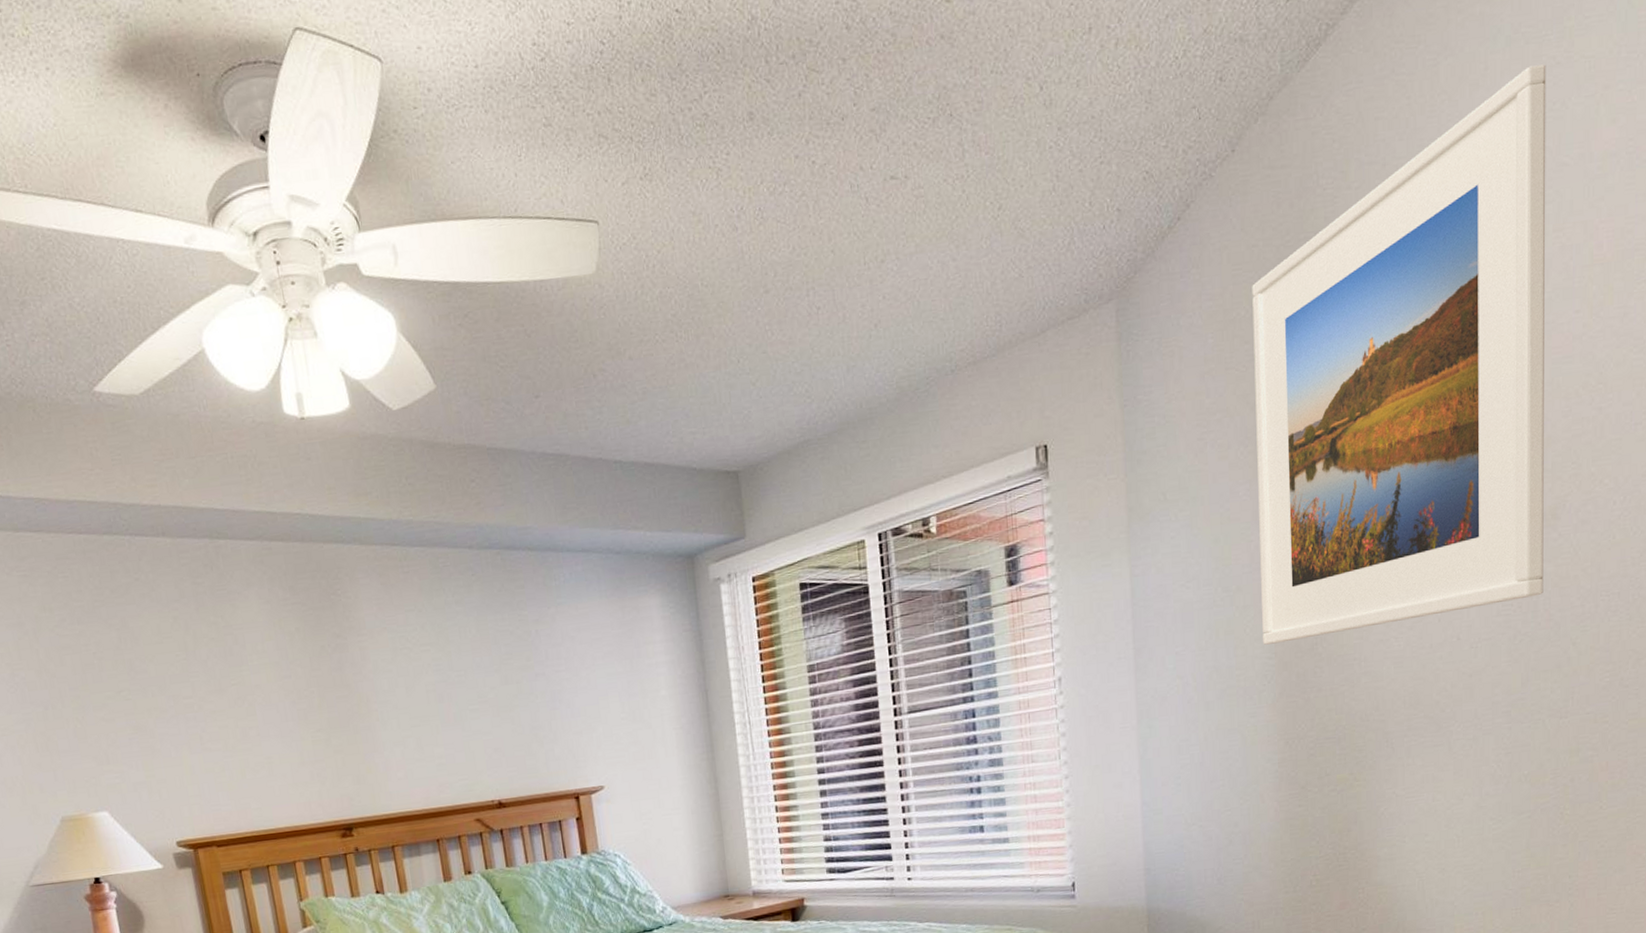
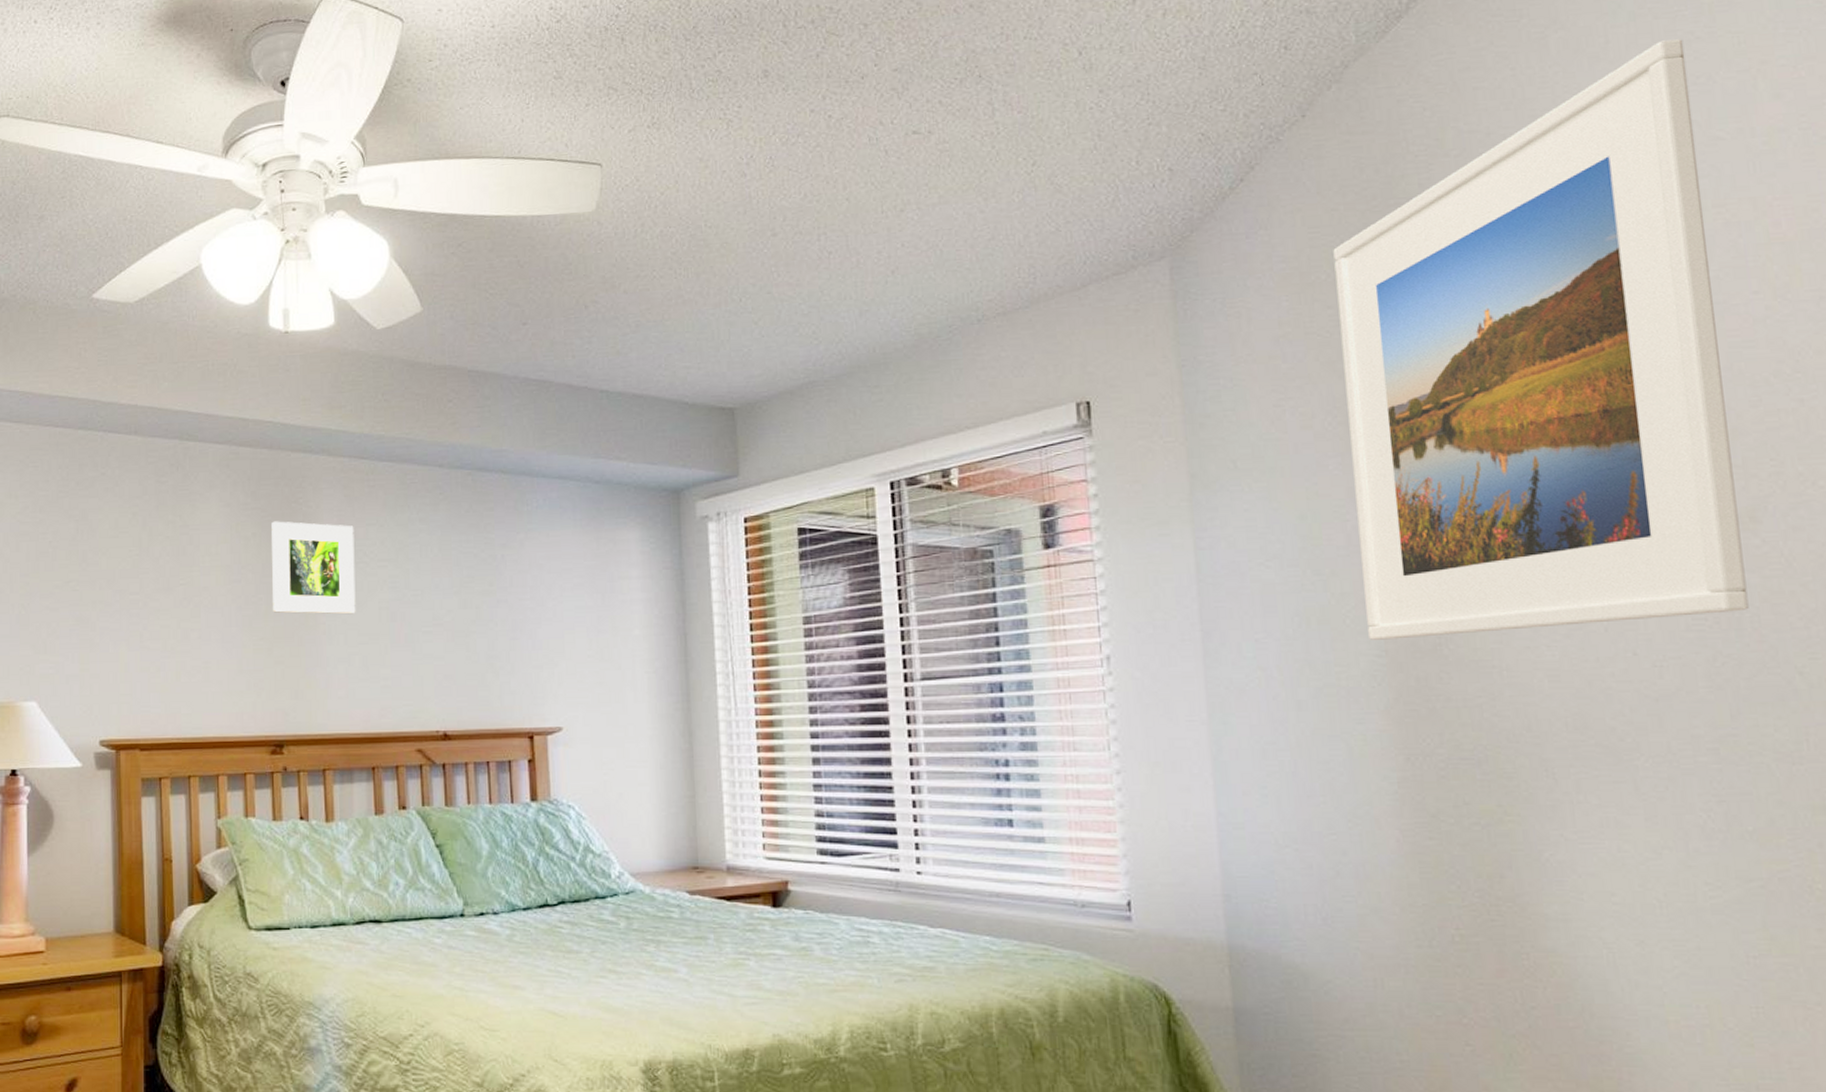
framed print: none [313,612,405,705] -> present [271,521,356,615]

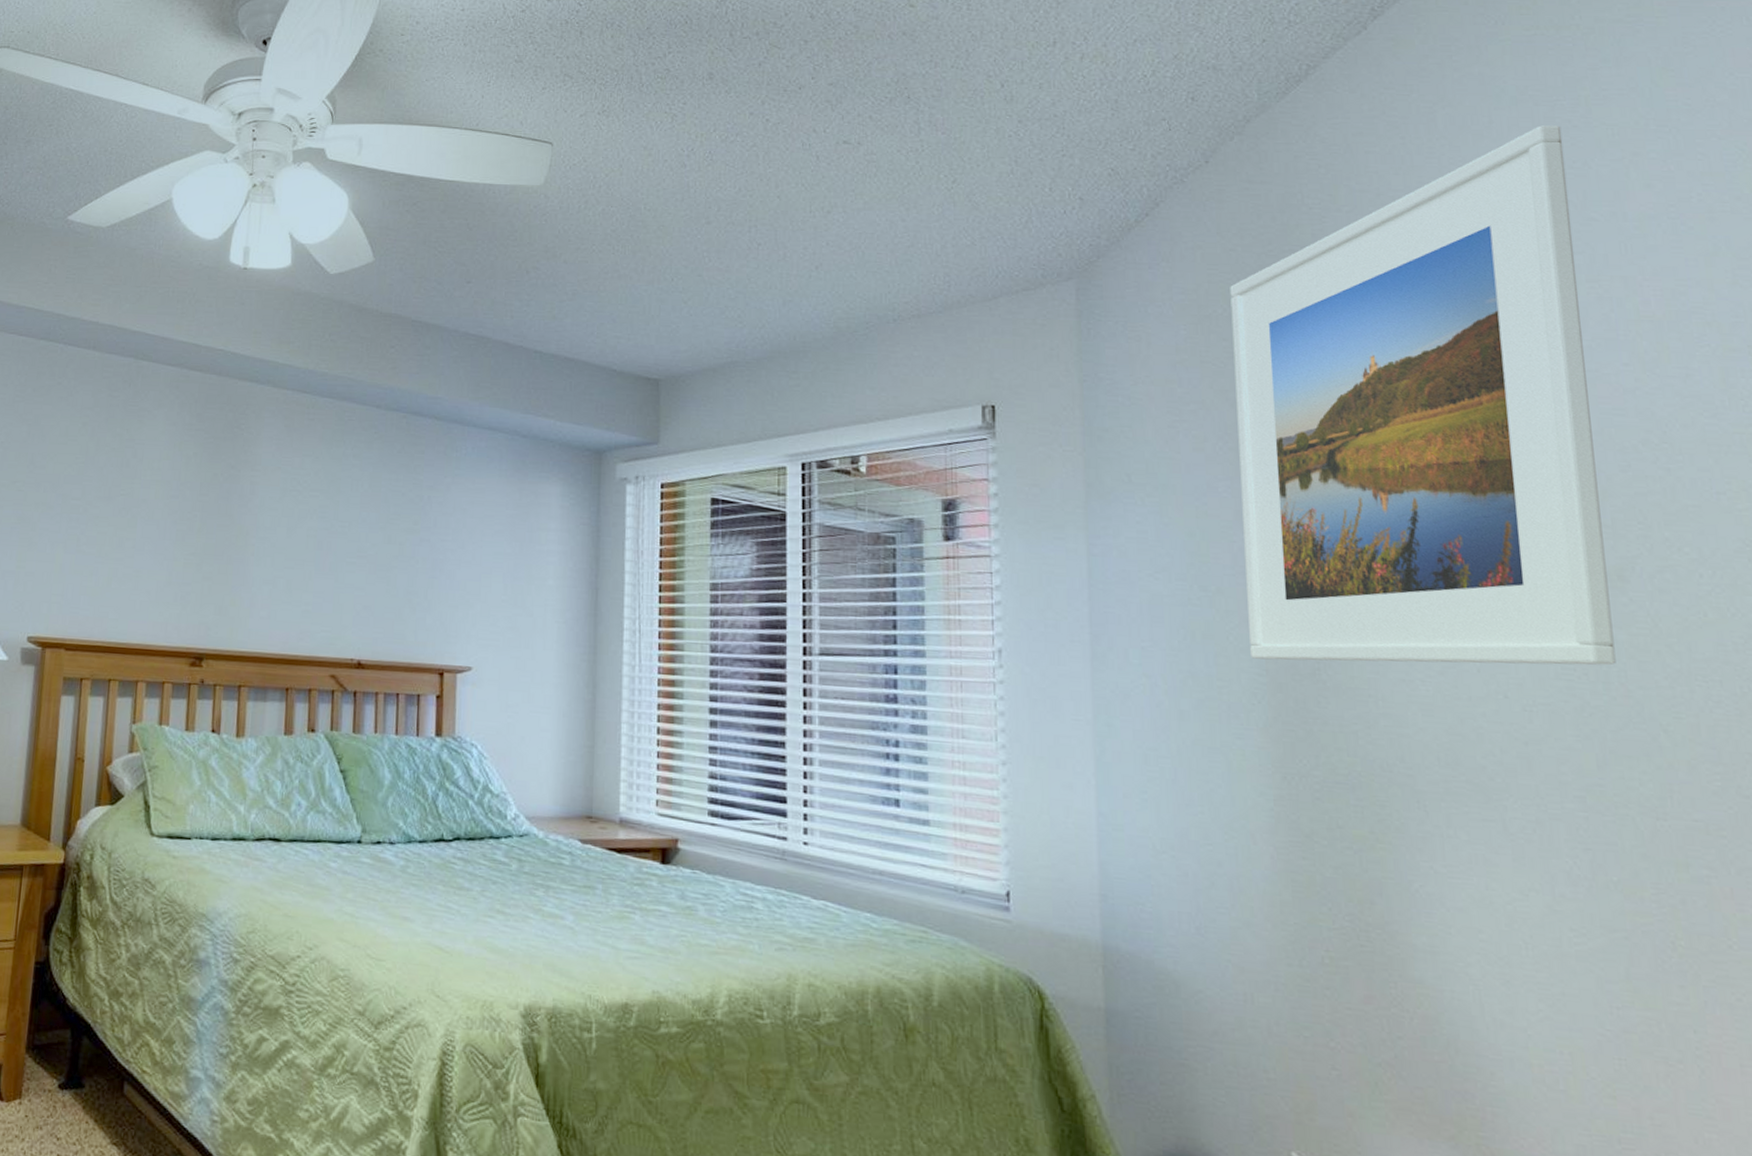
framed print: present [271,521,356,615] -> none [206,443,291,539]

